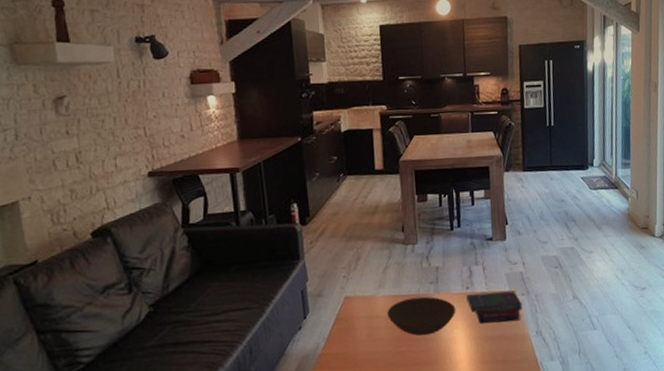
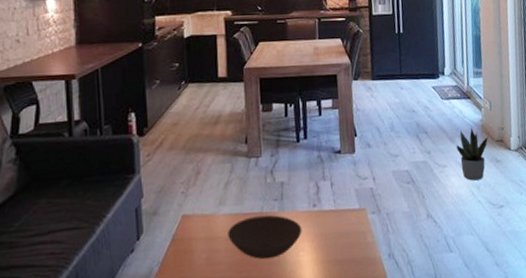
books: present [466,290,523,324] -> none [313,208,374,246]
potted plant: none [602,215,635,266] -> present [456,127,489,181]

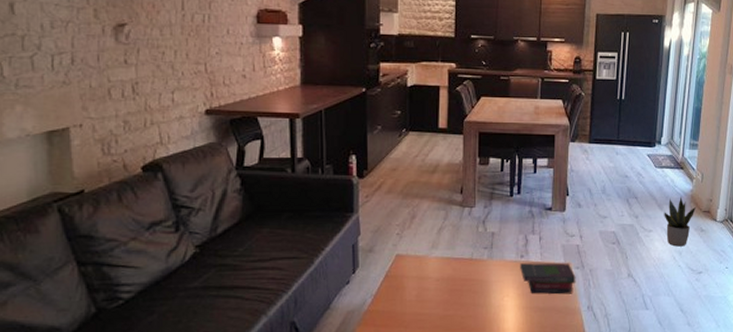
bowl: present [228,214,302,260] -> none [438,261,508,301]
books: none [313,208,374,246] -> present [520,262,576,295]

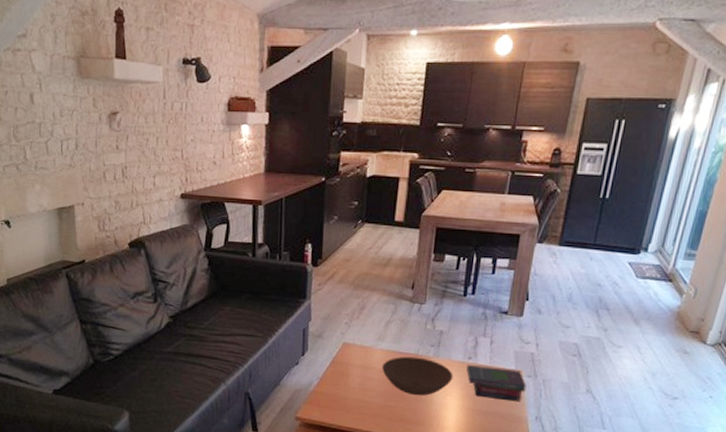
bowl: none [438,261,508,301] -> present [382,356,454,396]
potted plant: present [664,196,697,247] -> none [638,312,683,368]

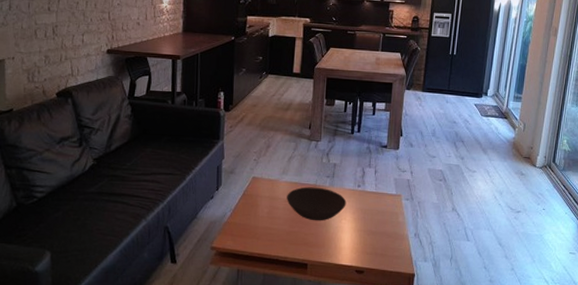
books: present [466,365,527,402] -> none [357,192,406,222]

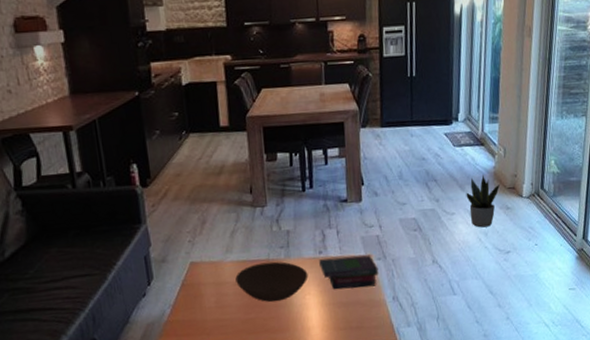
books: none [357,192,406,222] -> present [319,255,379,289]
potted plant: none [487,143,518,187] -> present [466,174,501,228]

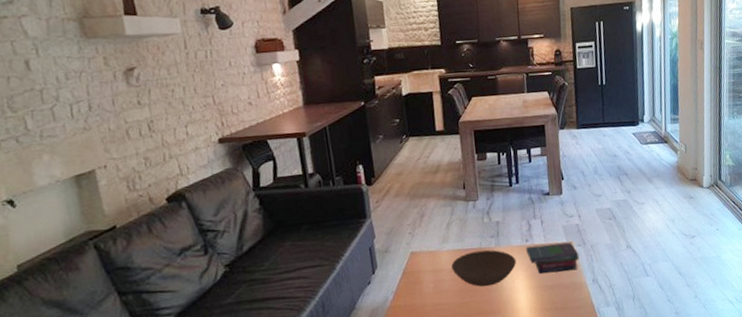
potted plant: present [466,174,501,228] -> none [653,168,684,216]

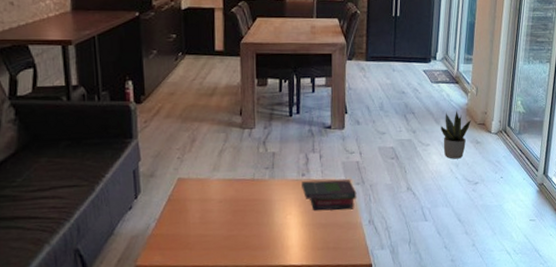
bowl: present [451,249,517,287] -> none [221,181,291,221]
potted plant: none [653,168,684,216] -> present [440,110,472,159]

